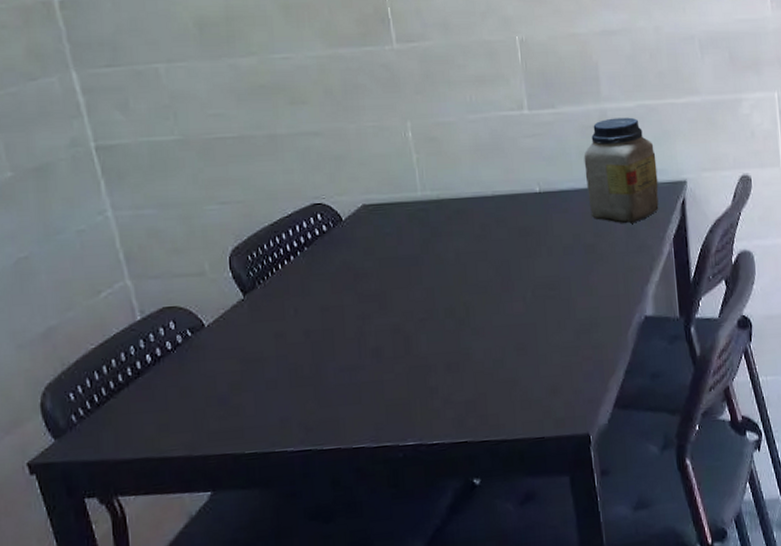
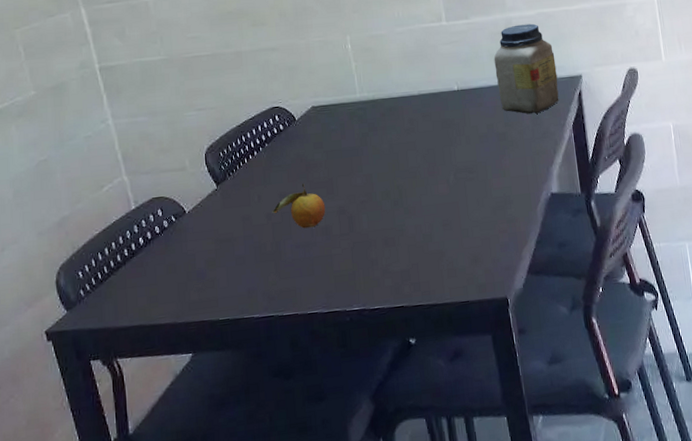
fruit: none [311,296,377,349] -> present [272,183,326,229]

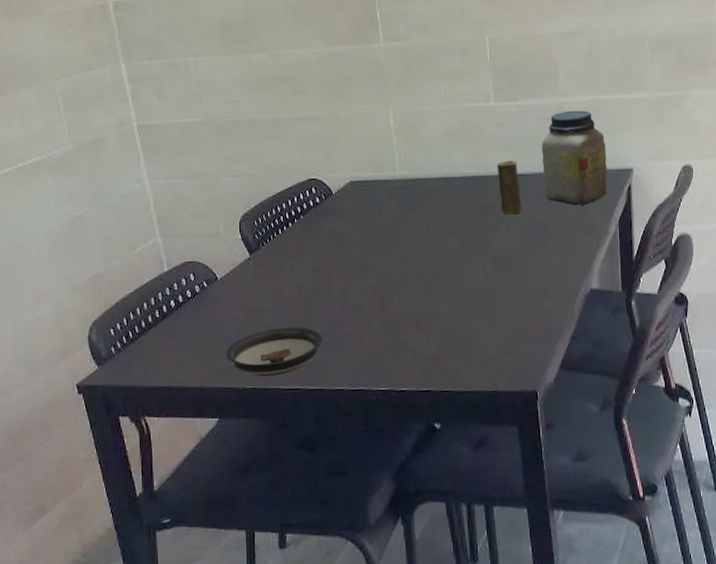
saucer: none [197,253,294,307] -> present [226,326,323,377]
fruit: present [272,183,326,229] -> none [304,259,358,305]
candle: none [452,75,480,128] -> present [497,161,522,215]

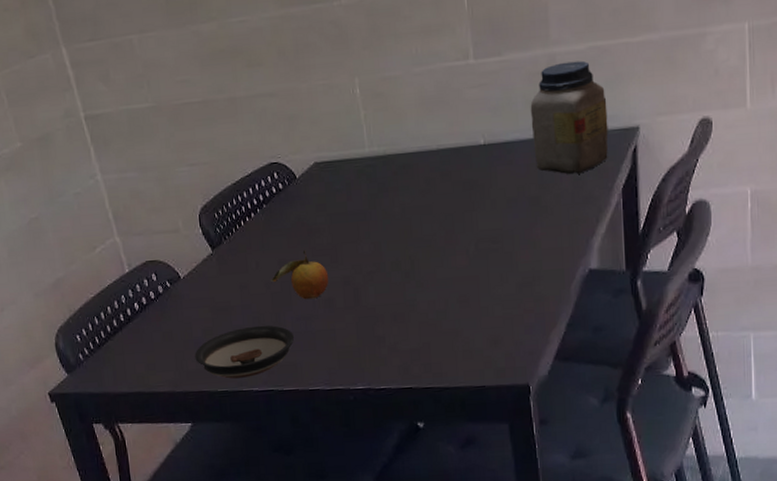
fruit: none [304,259,358,305] -> present [271,250,329,300]
candle: present [497,161,522,215] -> none [478,126,508,190]

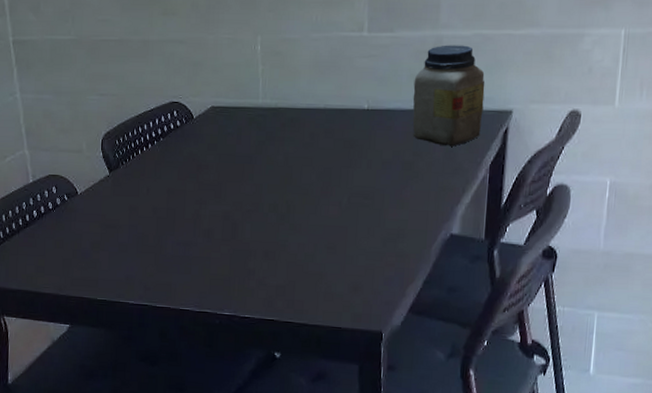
saucer: present [194,325,295,379] -> none [81,245,173,291]
fruit: present [271,250,329,300] -> none [158,183,211,228]

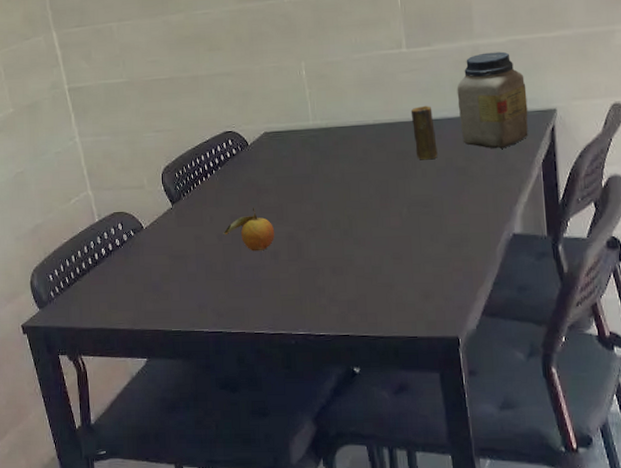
fruit: none [158,183,211,228] -> present [223,208,275,251]
candle: none [363,95,386,151] -> present [410,106,438,160]

